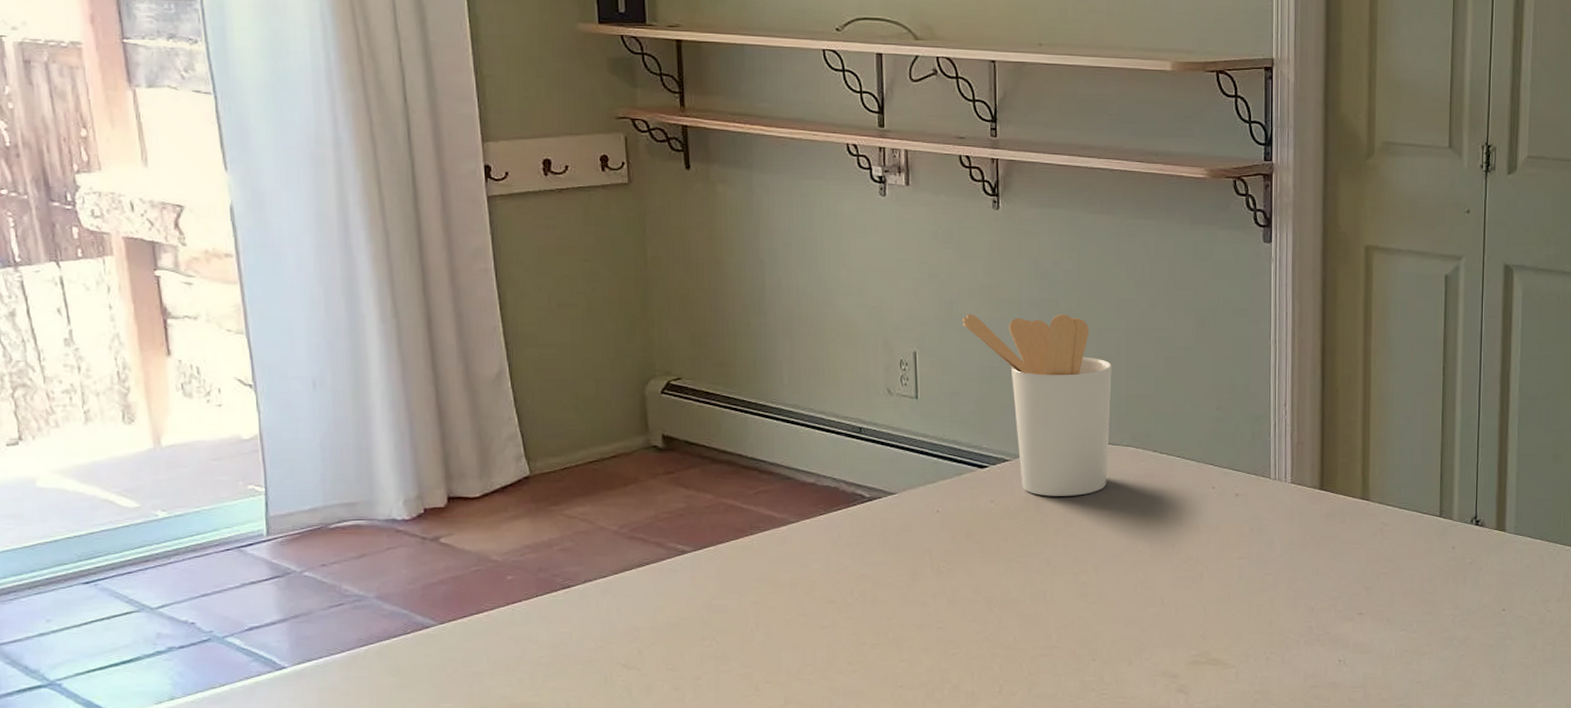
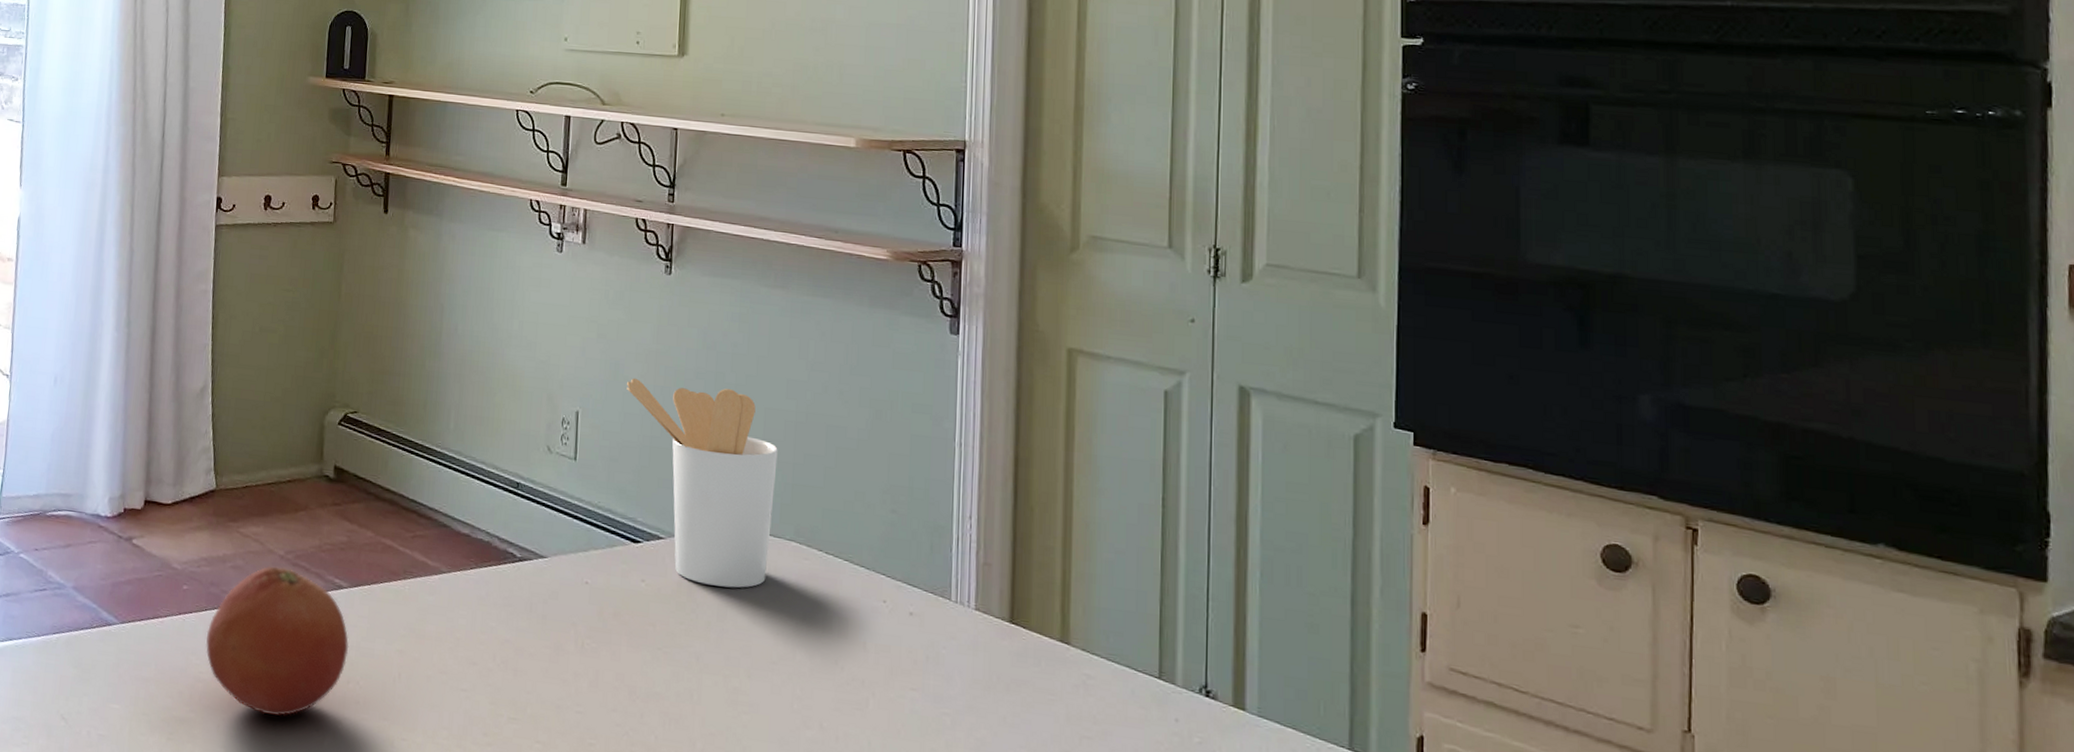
fruit: none [541,542,701,685] -> present [206,566,349,716]

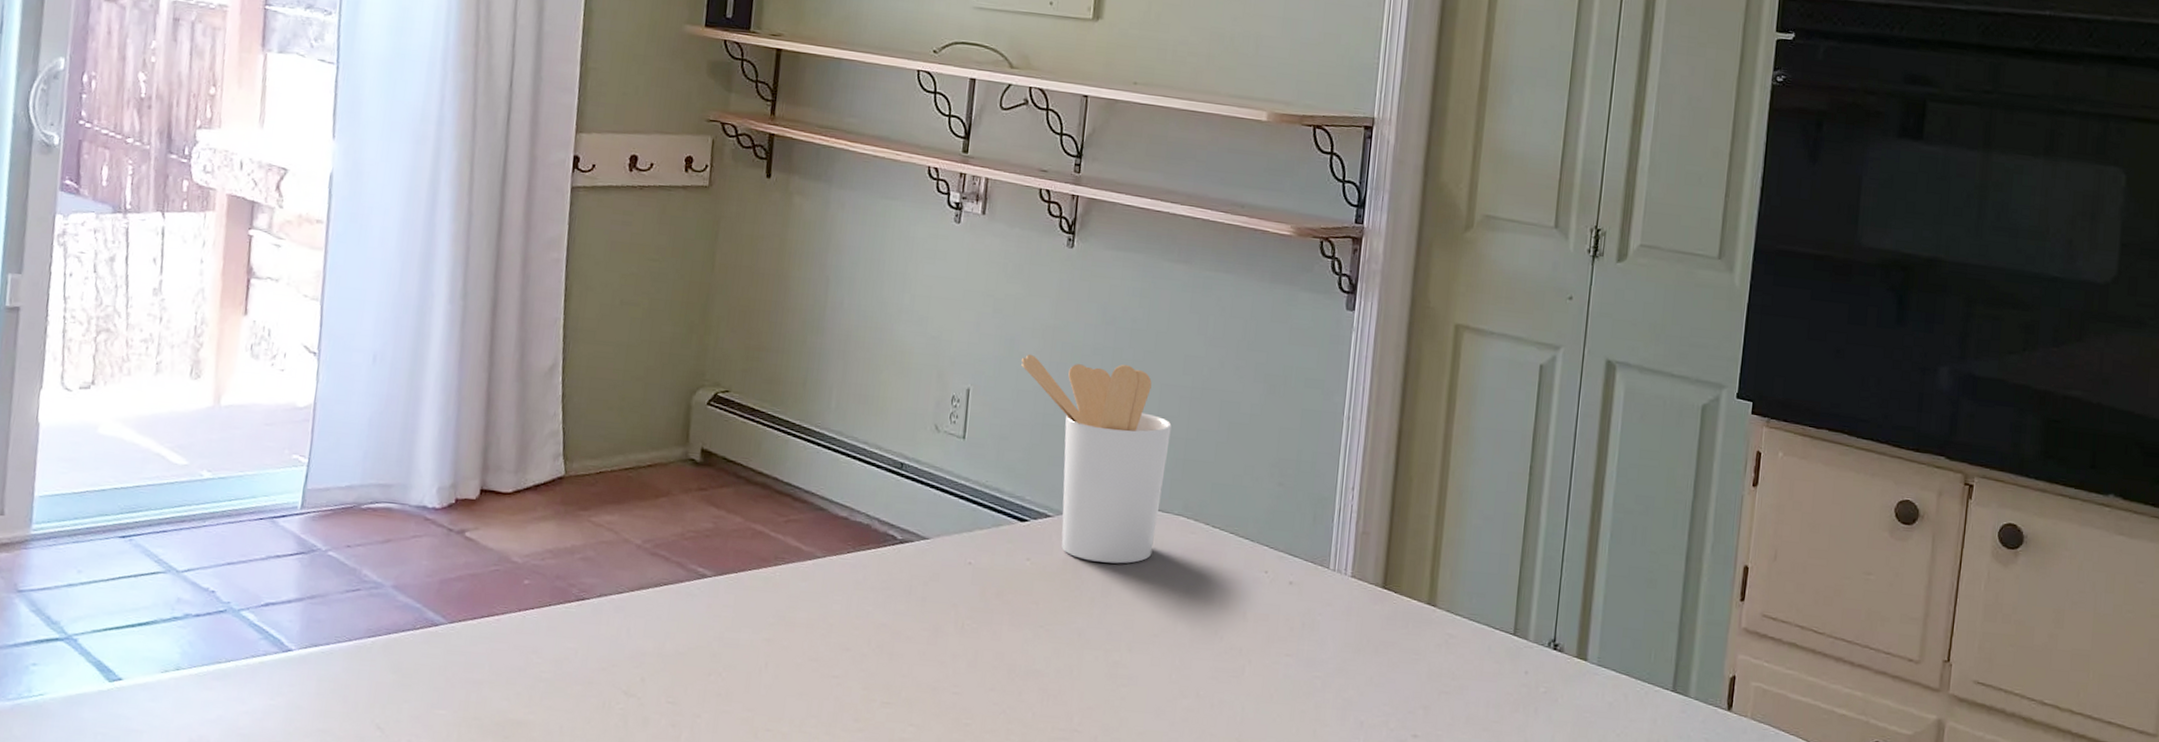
fruit: present [206,566,349,716] -> none [549,556,712,713]

